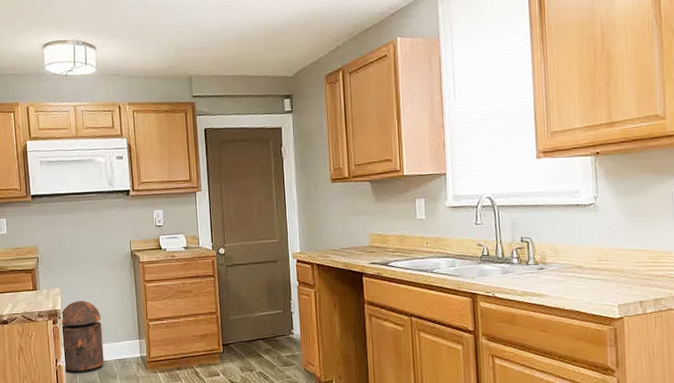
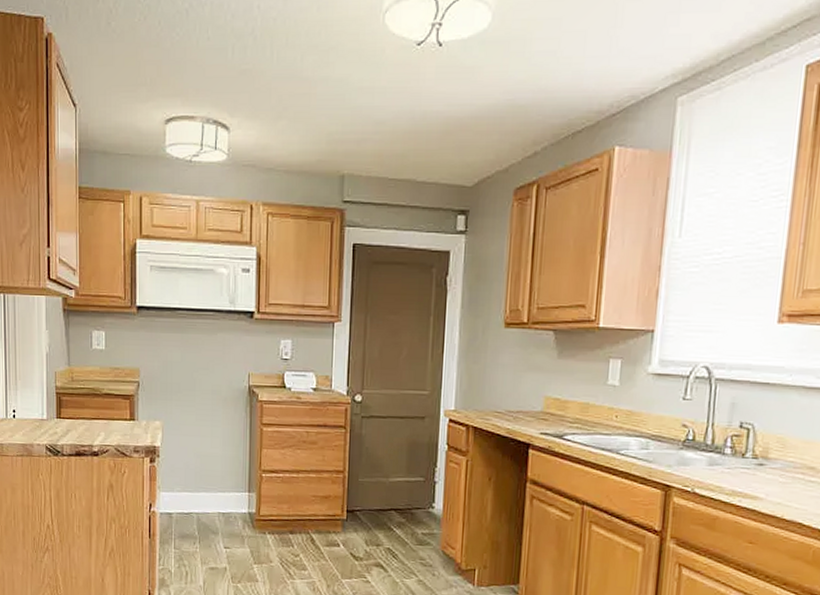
trash can: present [60,301,104,374] -> none [158,438,206,524]

